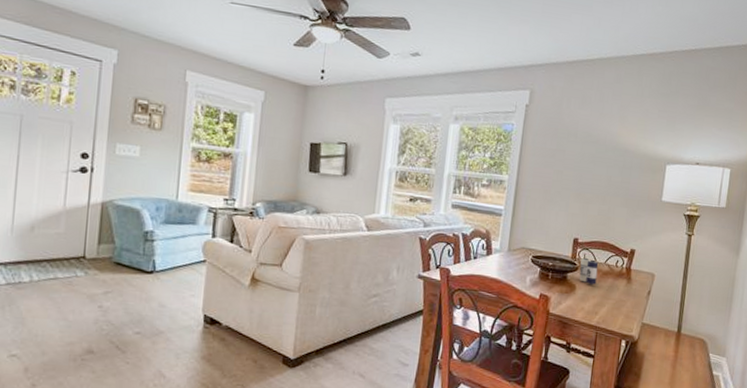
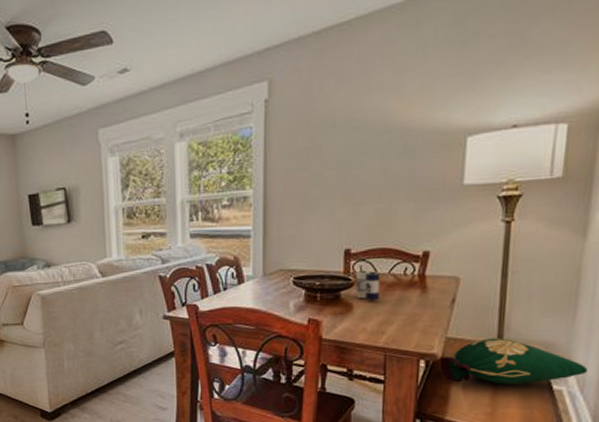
bag: none [636,327,737,369] -> present [440,337,588,385]

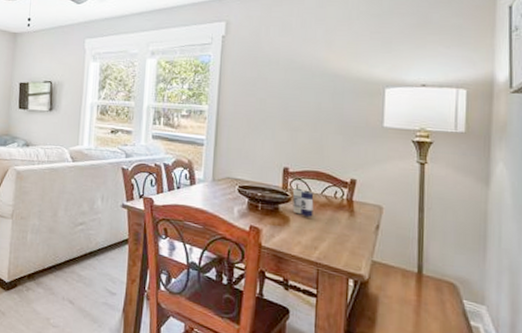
bag: present [440,337,588,385] -> none [367,266,501,317]

